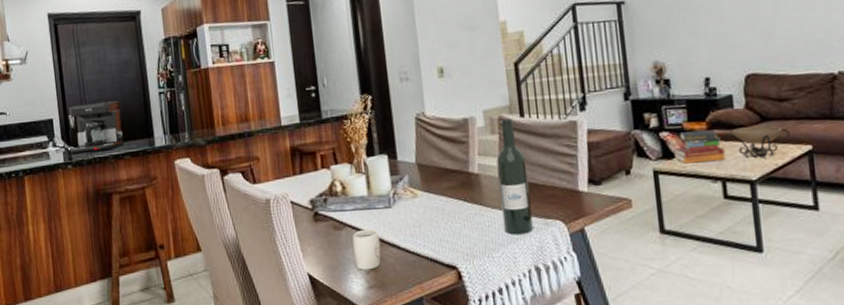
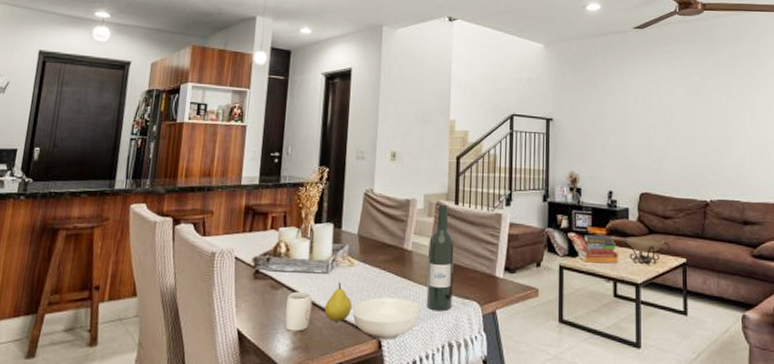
coffee maker: present [69,101,124,155] -> none [27,139,89,187]
fruit: none [393,215,424,256] -> present [324,282,353,322]
bowl: none [423,225,500,270] -> present [351,297,422,340]

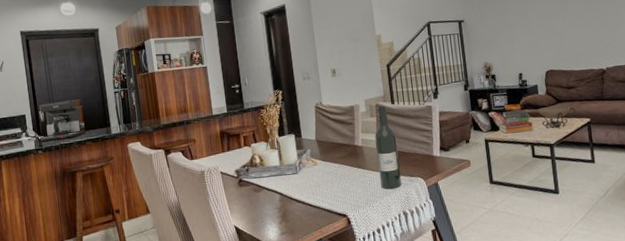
coffee maker: none [27,139,89,187] -> present [39,99,86,143]
mug: present [285,291,313,332] -> none [268,190,291,221]
fruit: present [324,282,353,322] -> none [299,178,322,209]
bowl: present [351,297,422,340] -> none [321,183,378,217]

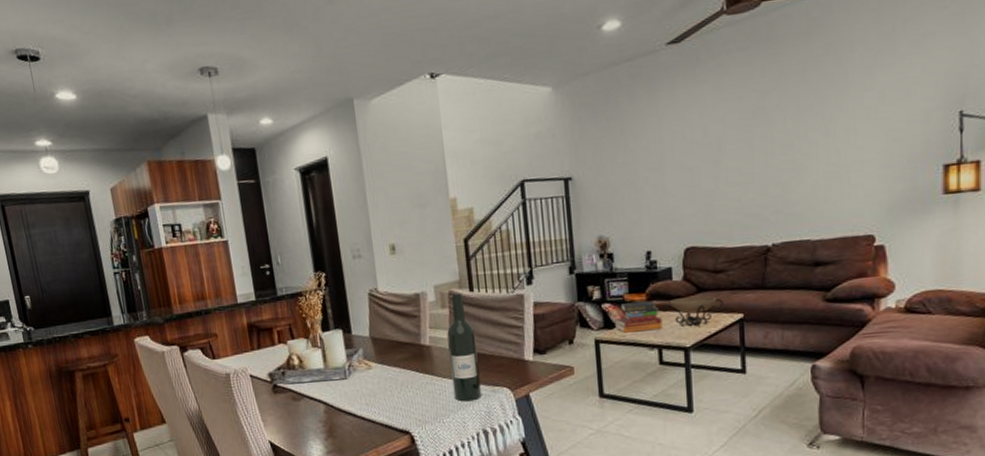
coffee maker: present [39,99,86,143] -> none [24,281,82,335]

